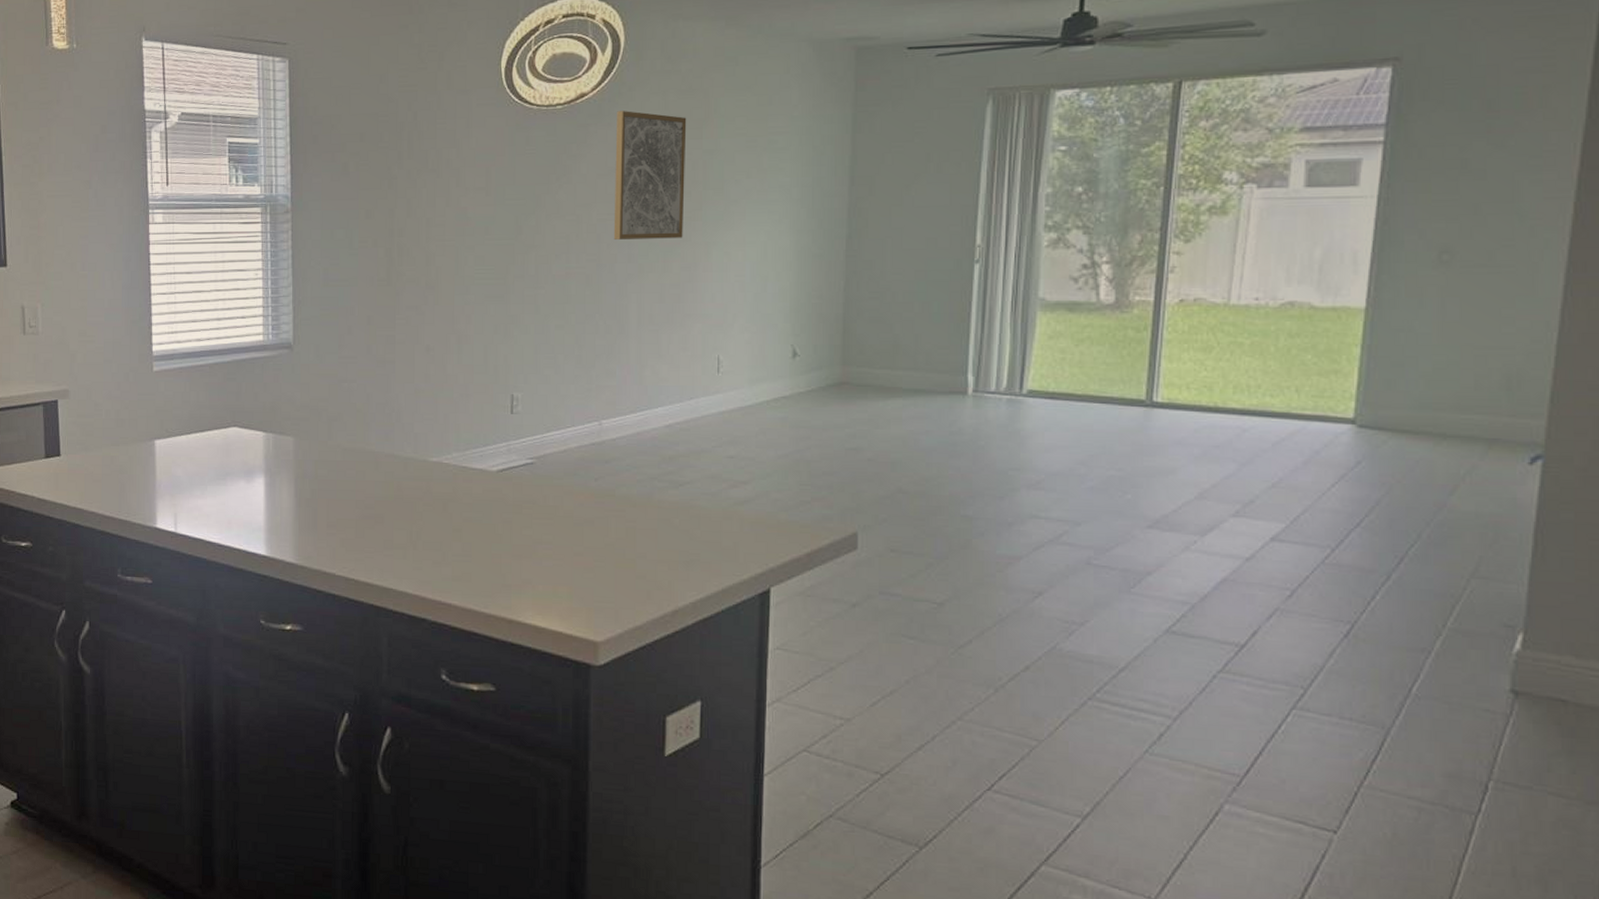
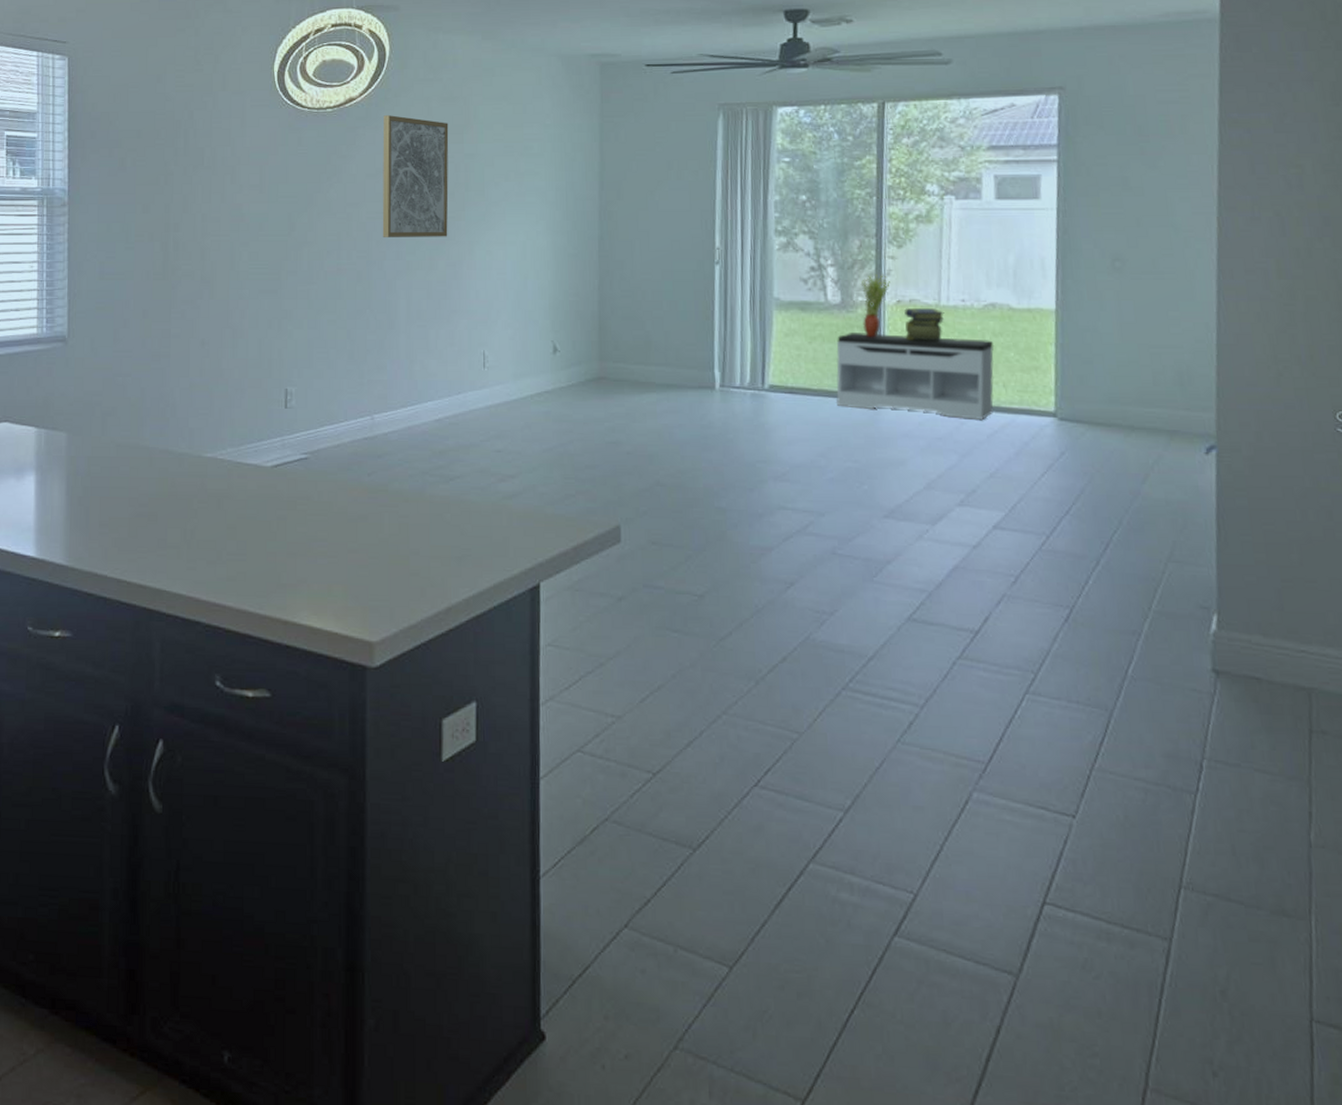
bench: none [1101,335,1289,426] -> present [836,333,995,419]
potted plant: none [1139,271,1173,339] -> present [860,273,890,337]
stack of books: none [1186,307,1234,343] -> present [903,307,945,341]

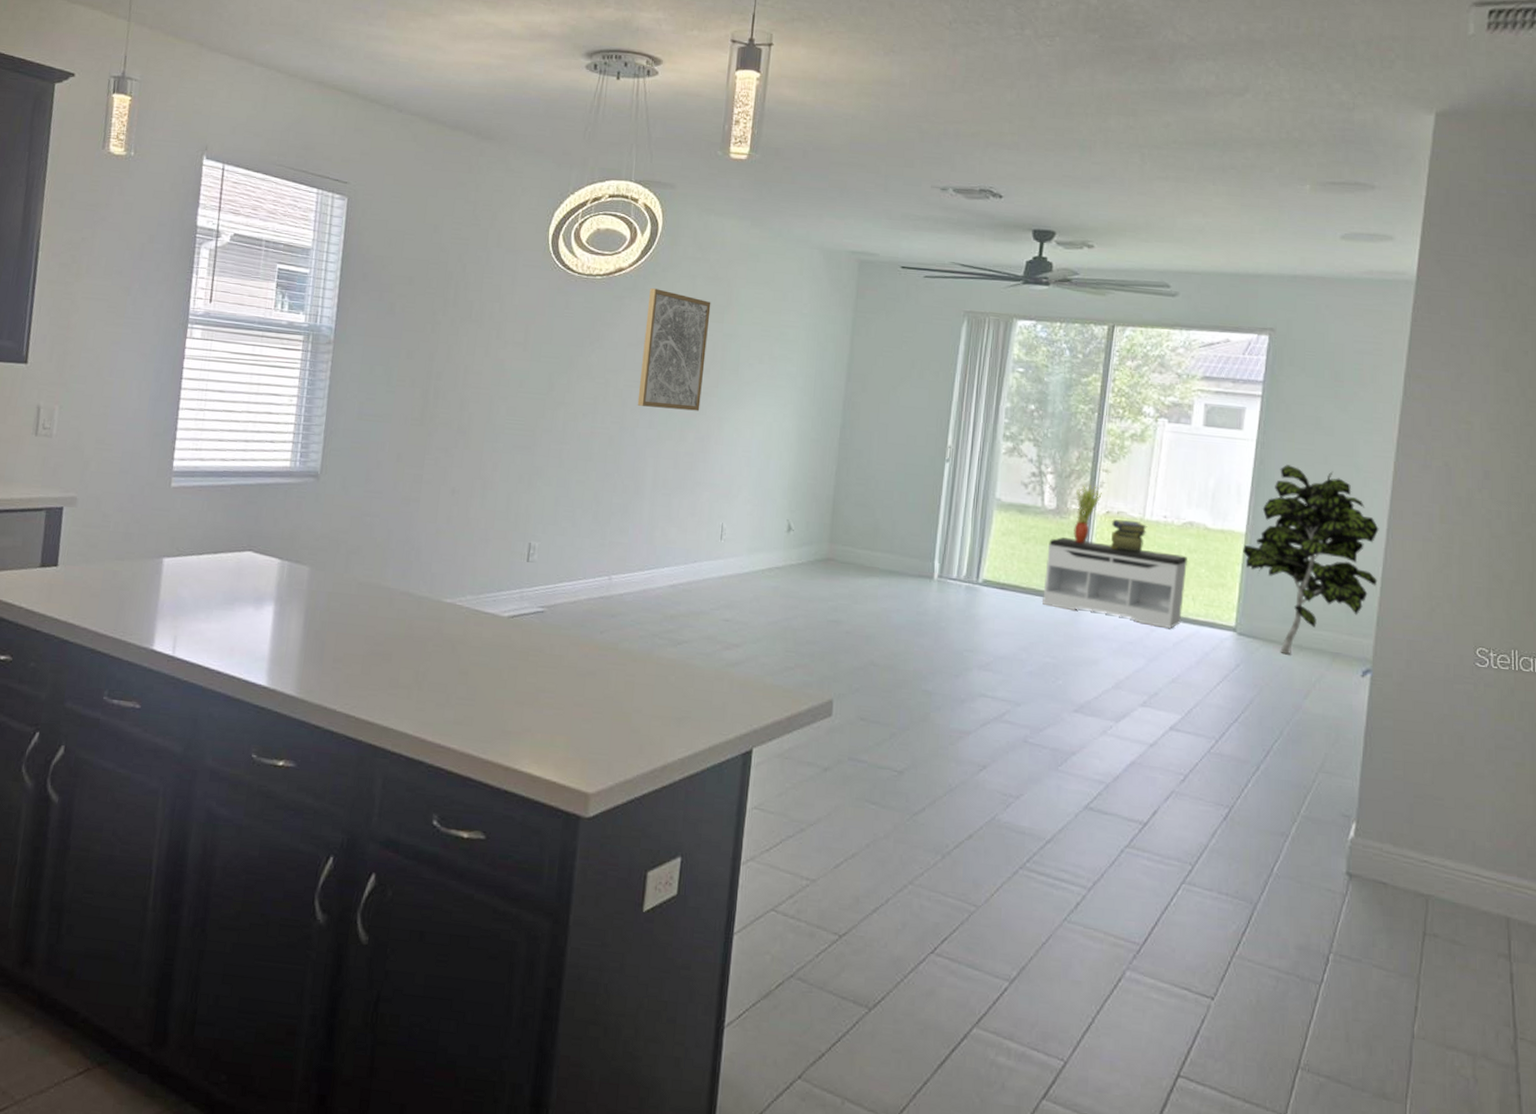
indoor plant: none [1054,232,1213,437] -> present [1243,465,1379,655]

